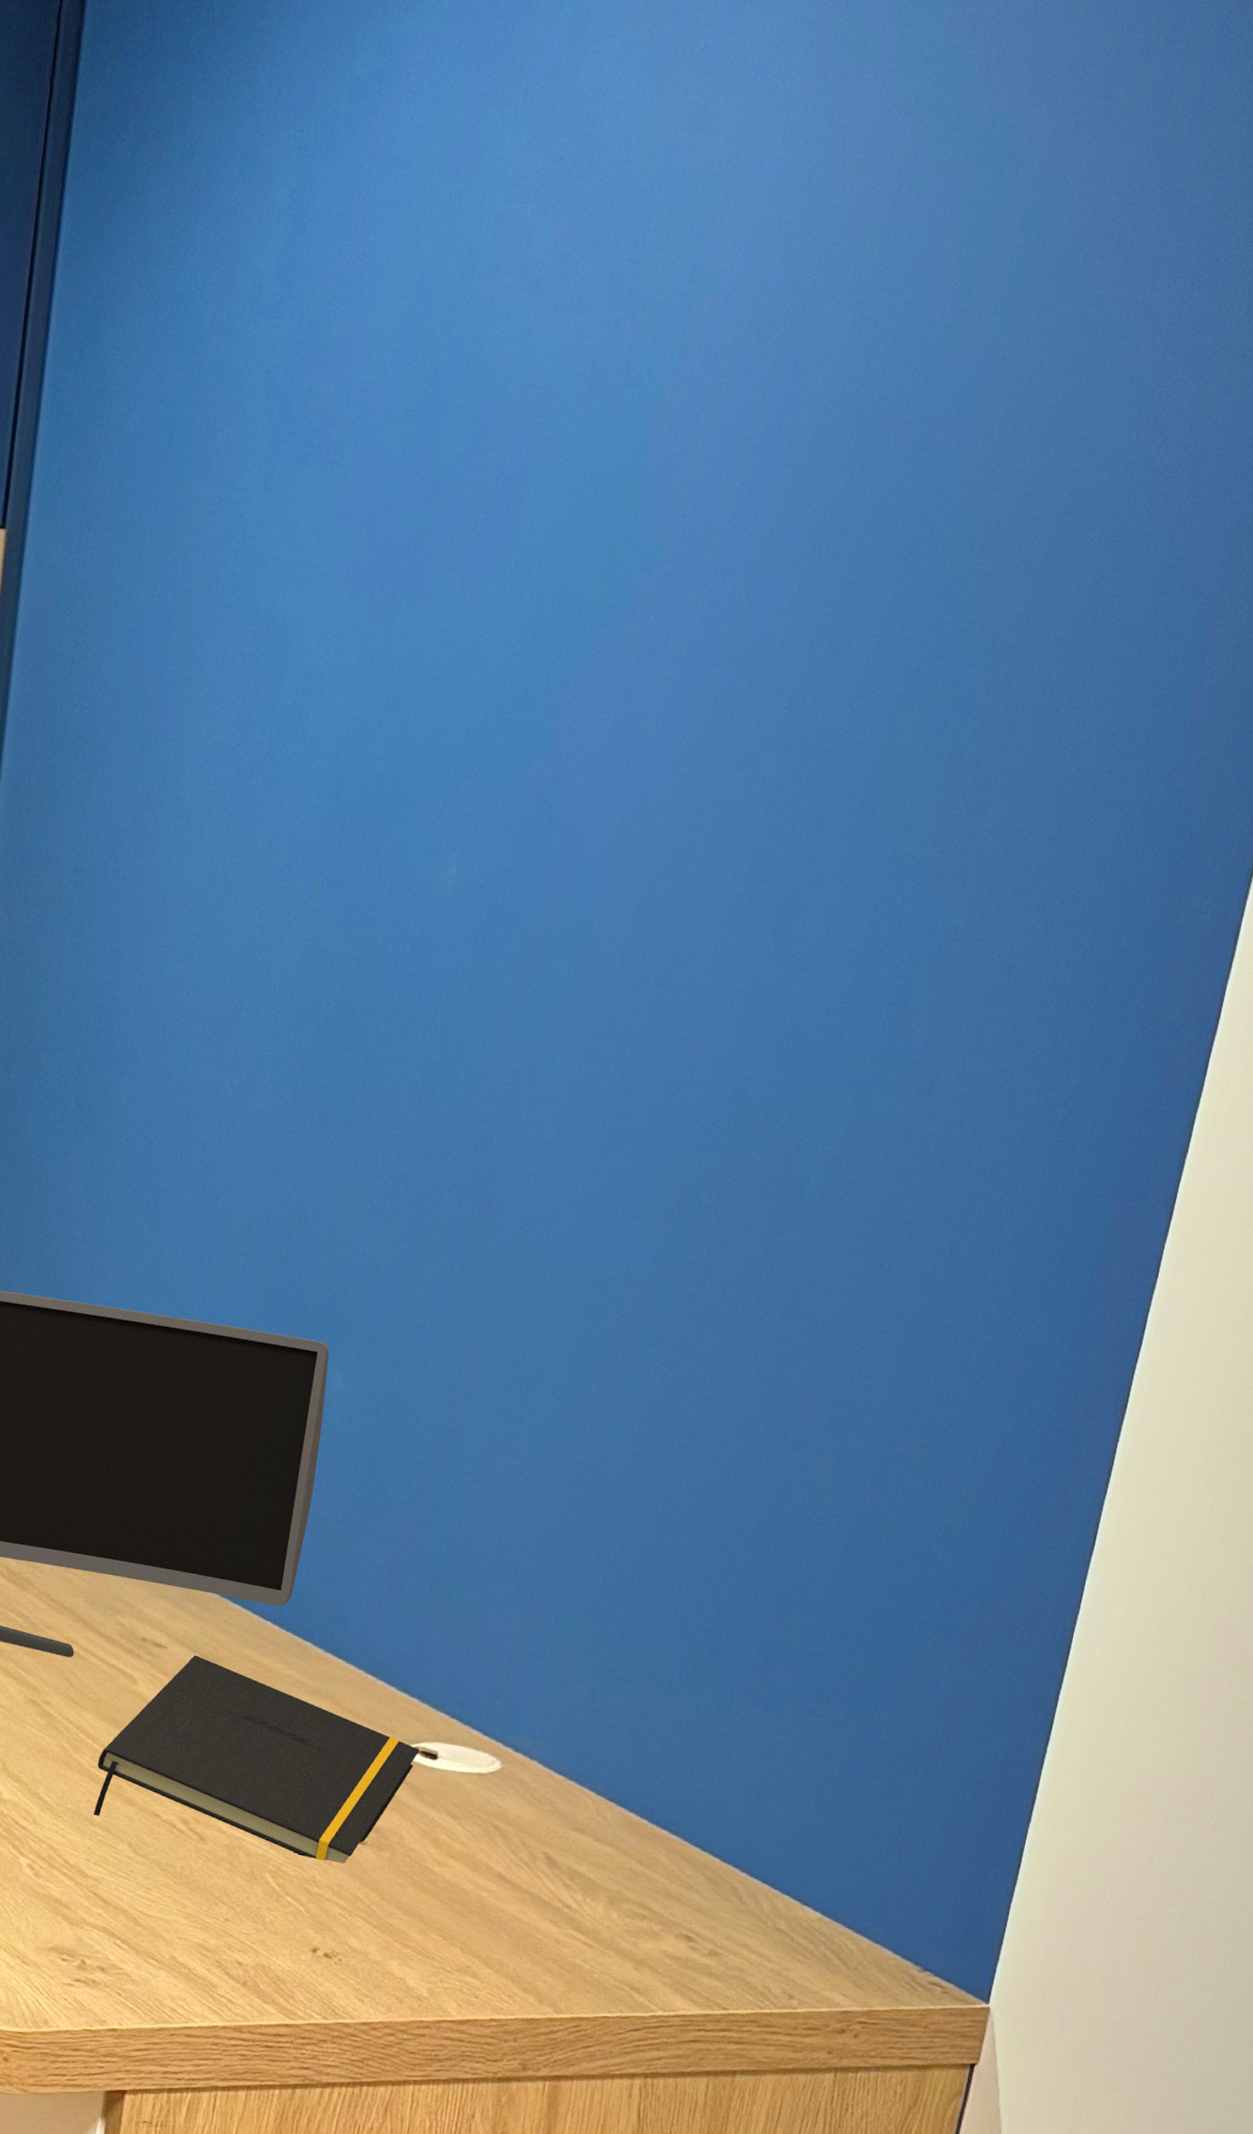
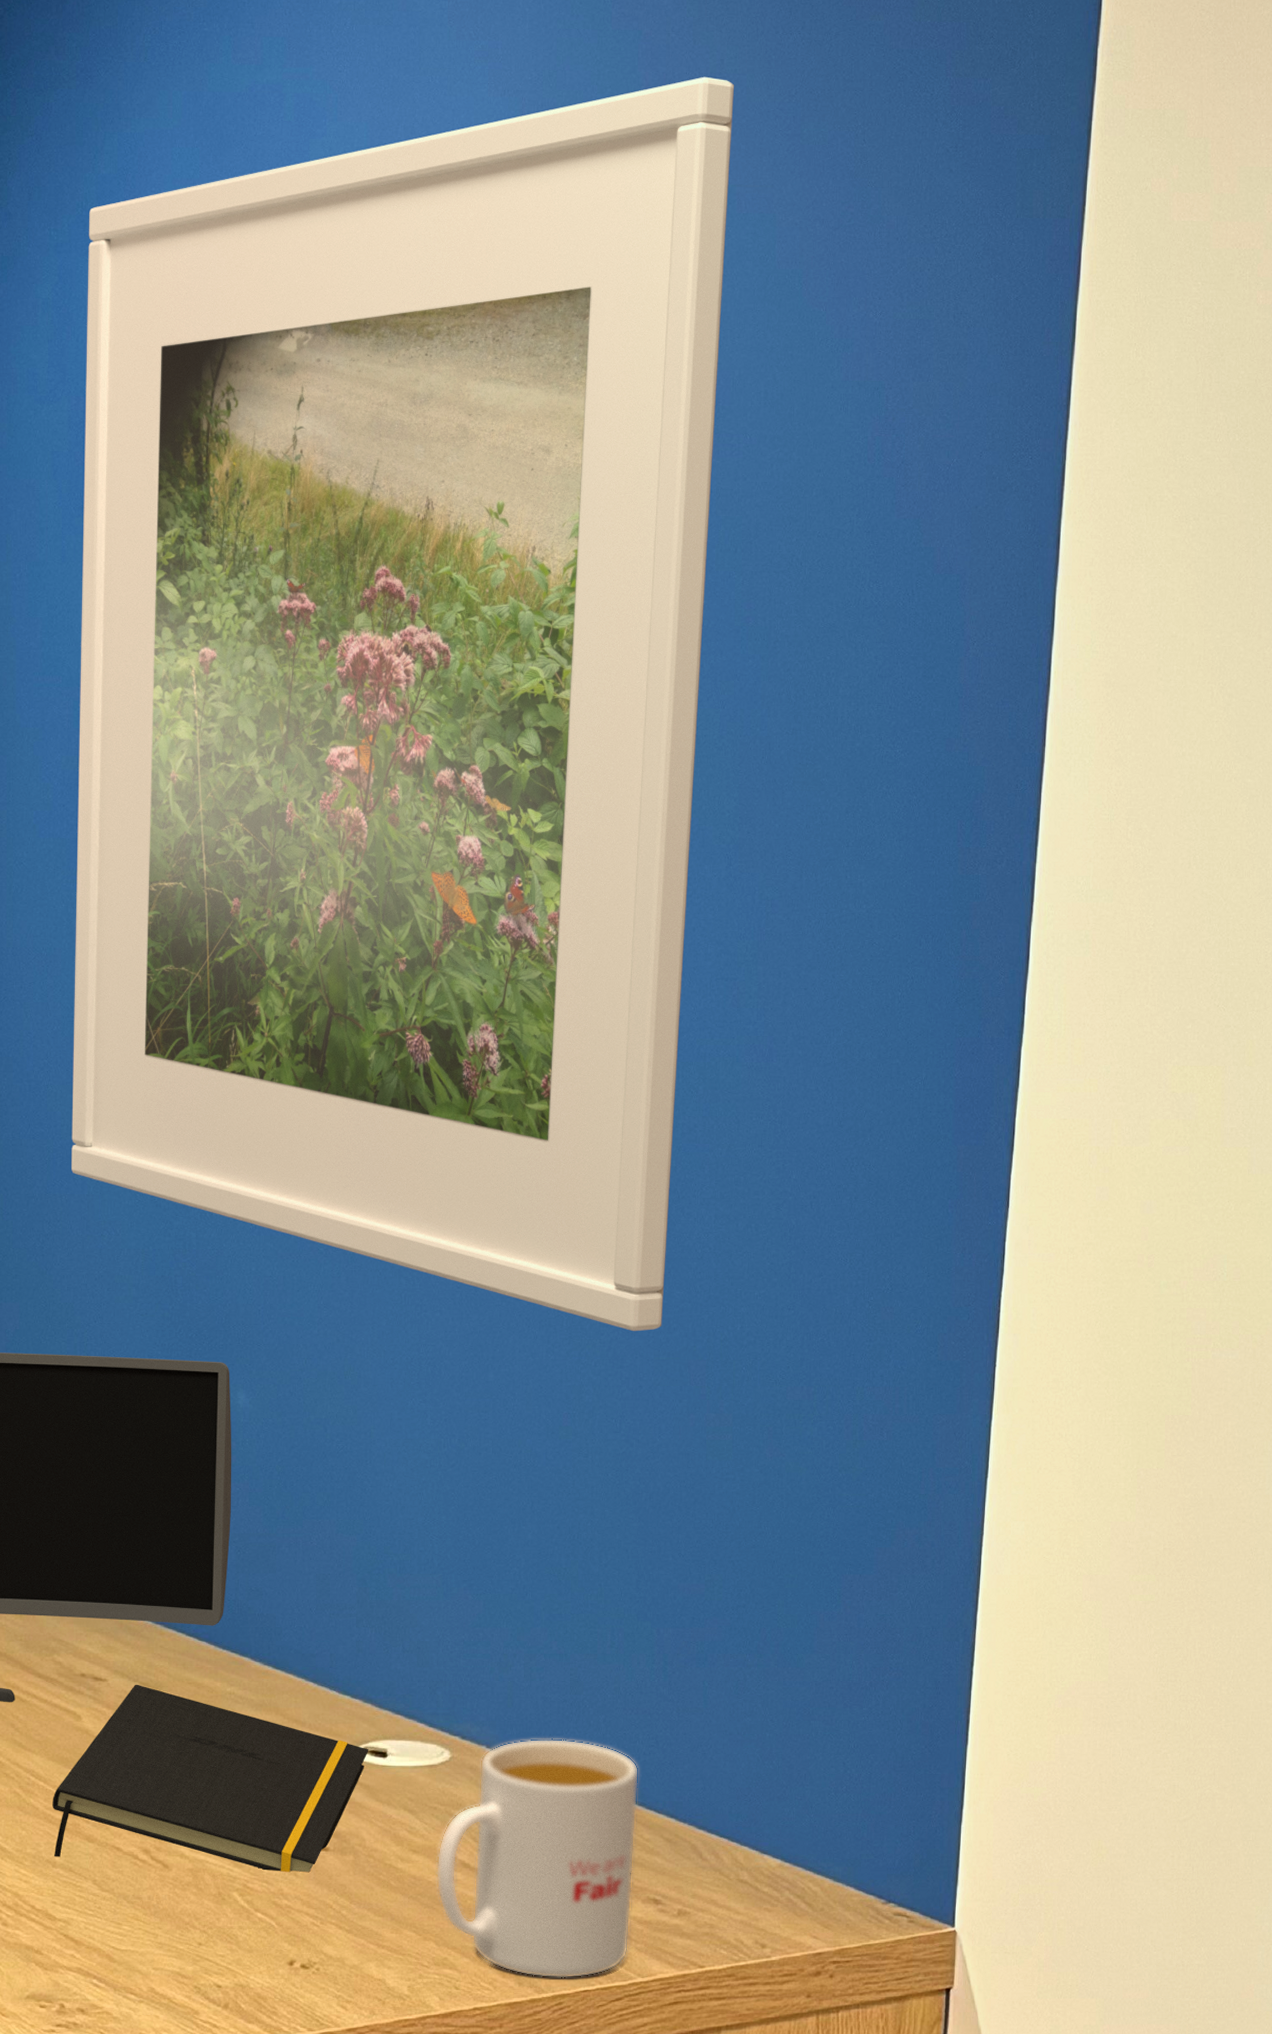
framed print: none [195,22,1046,1362] -> present [71,76,735,1332]
mug: none [469,1759,690,2004] -> present [435,1739,639,1979]

